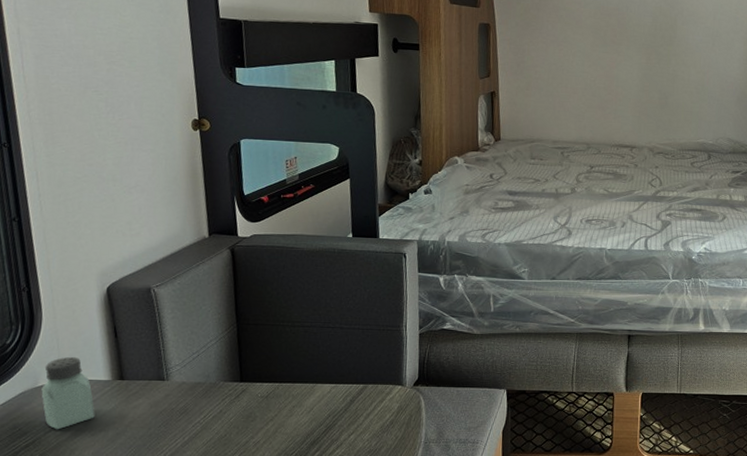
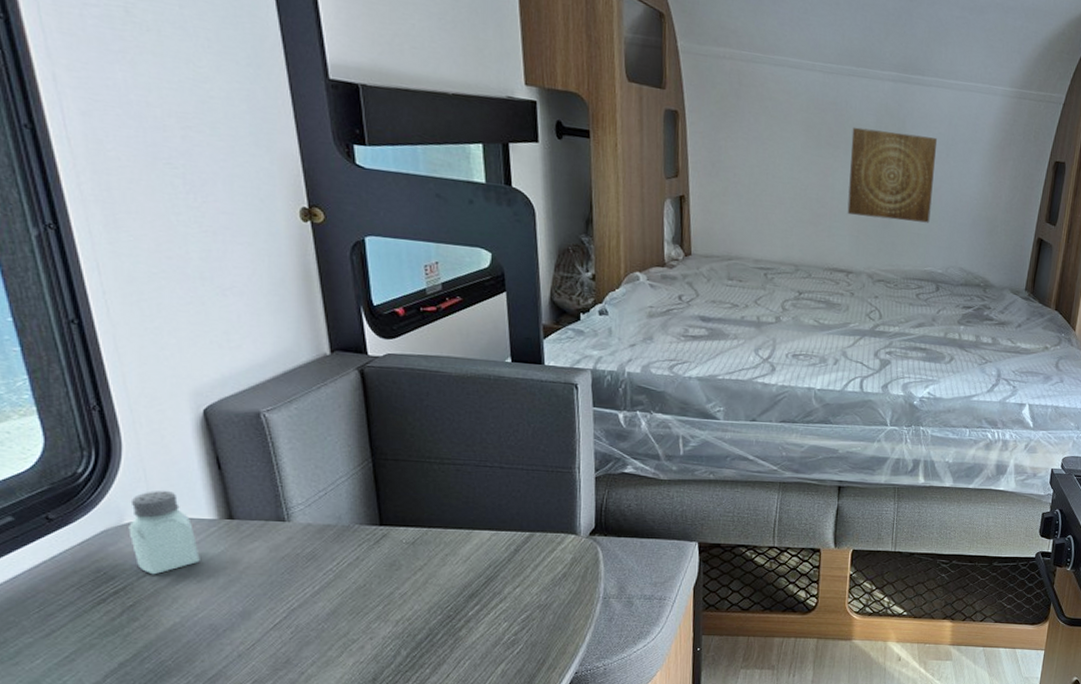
wall art: none [630,27,705,102] -> present [847,127,938,223]

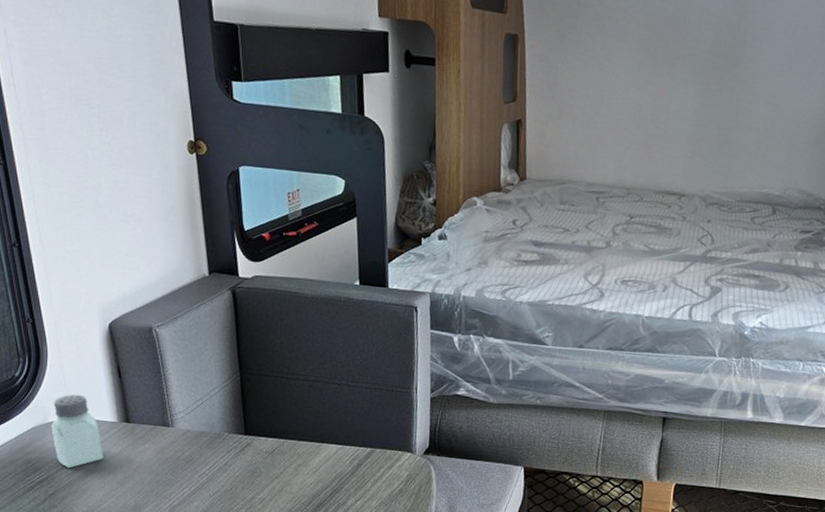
wall art: present [847,127,938,223] -> none [682,42,780,142]

